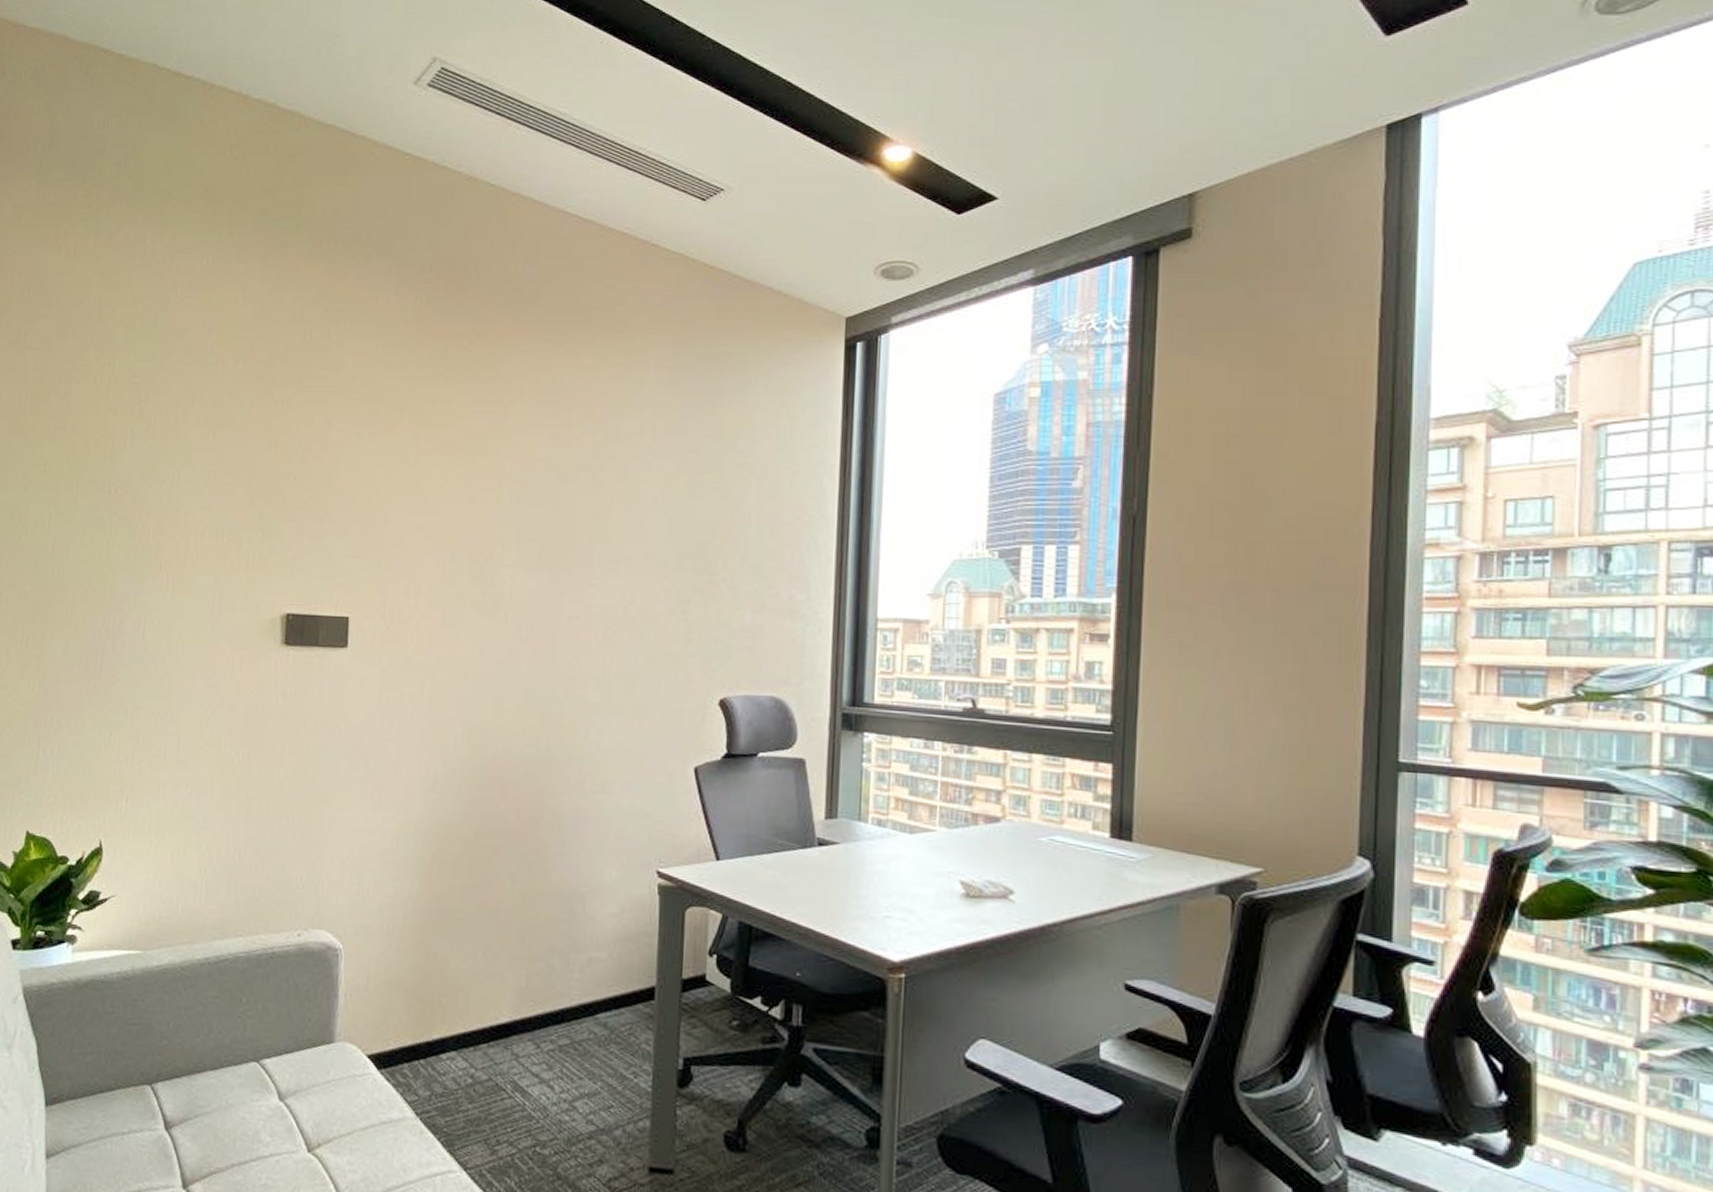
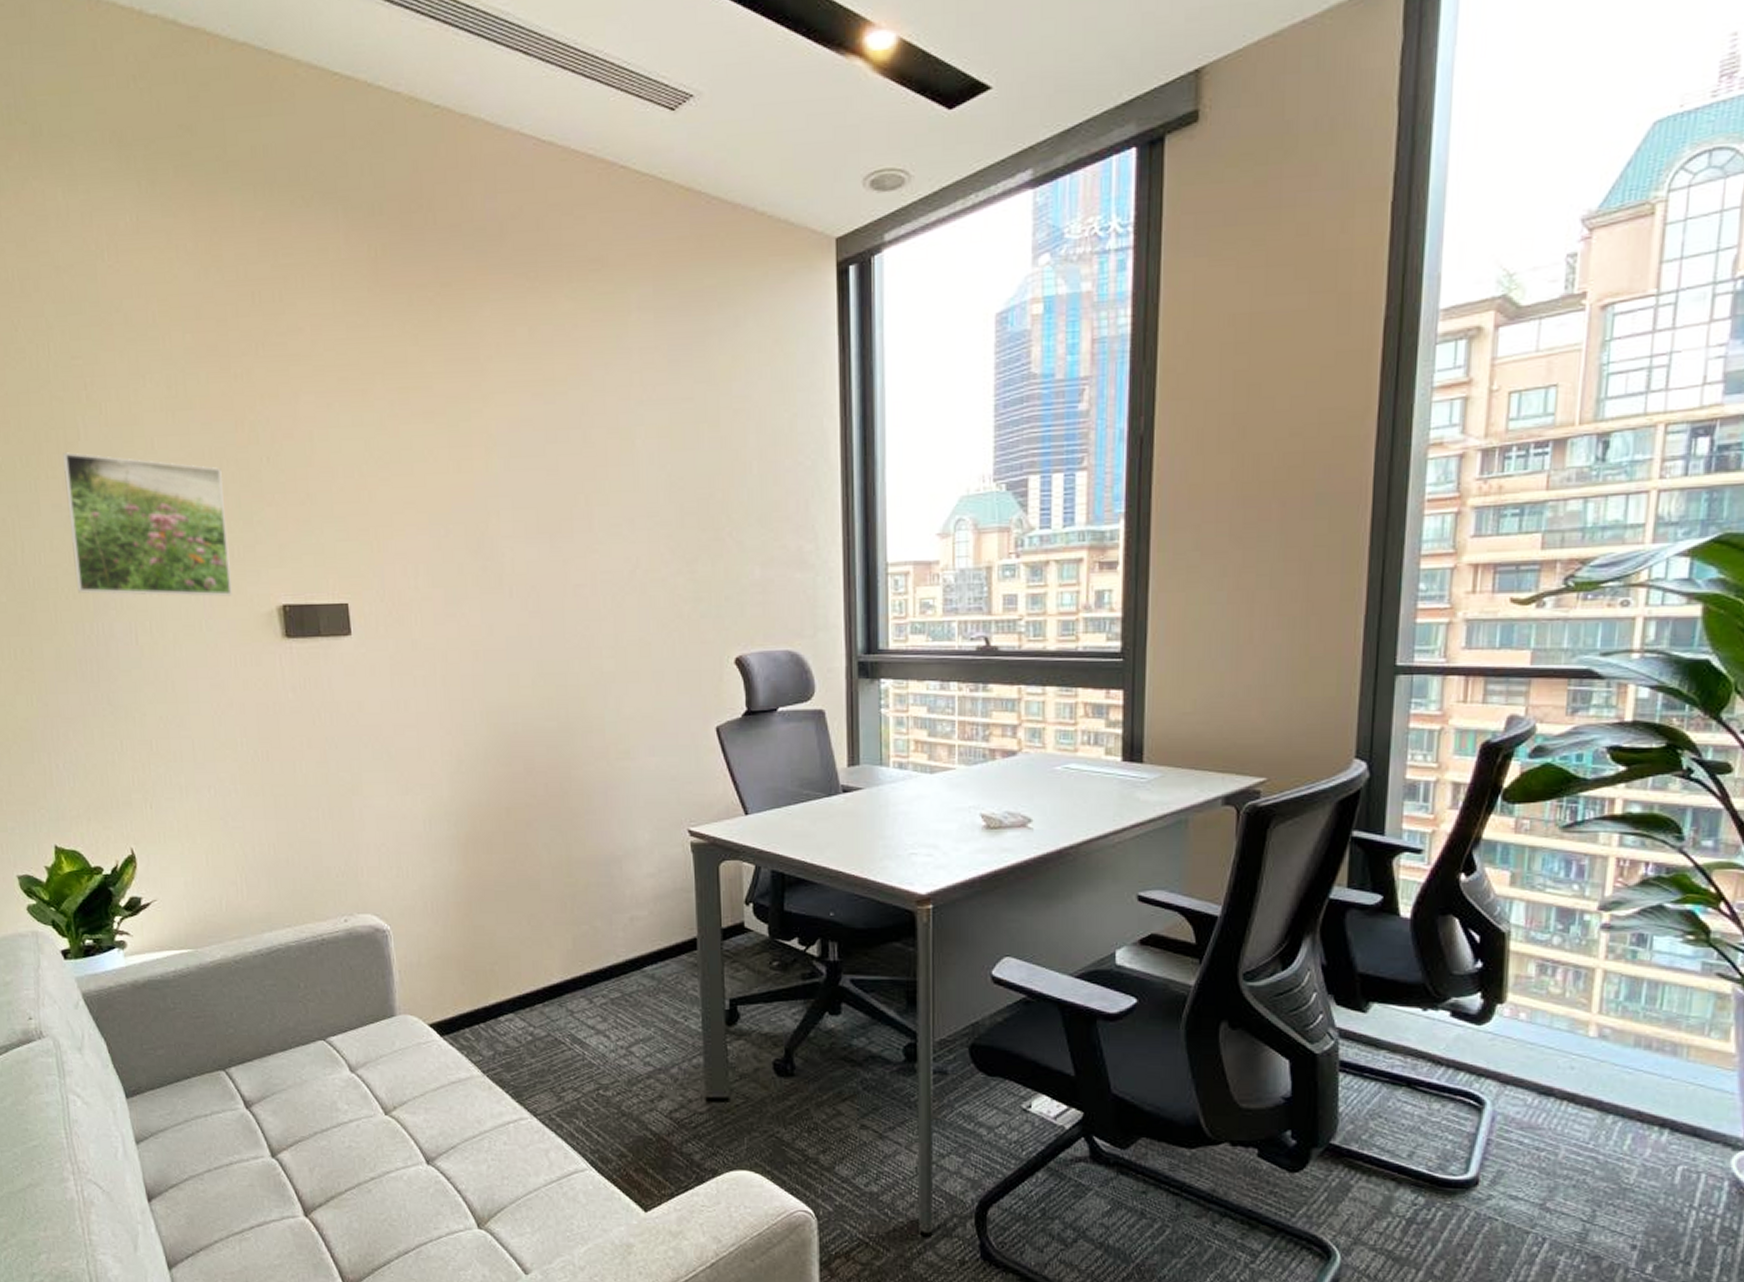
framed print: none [97,459,251,602] -> present [63,452,232,597]

